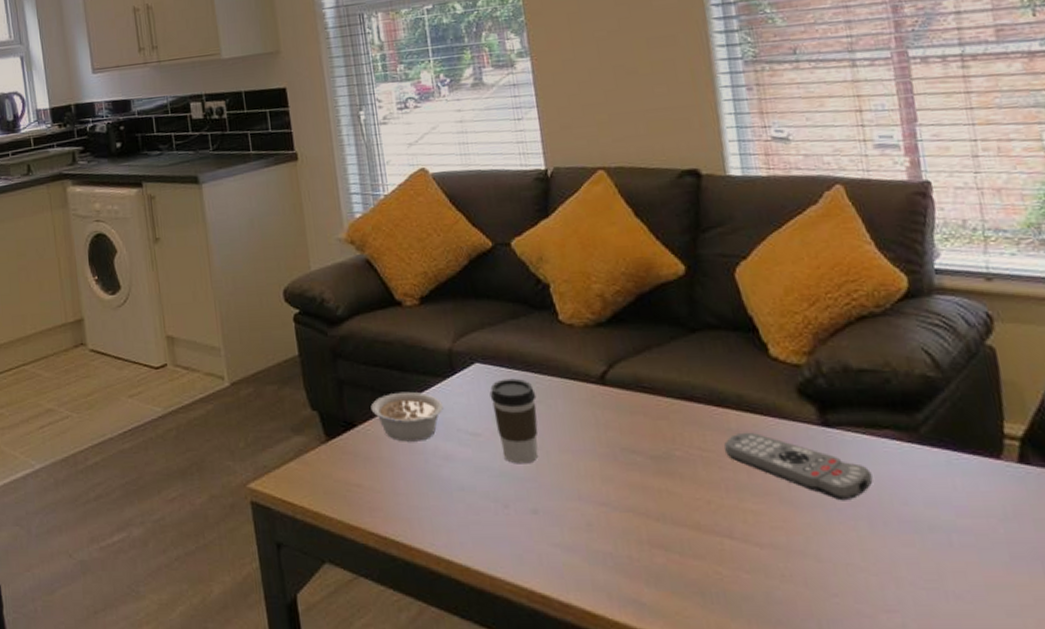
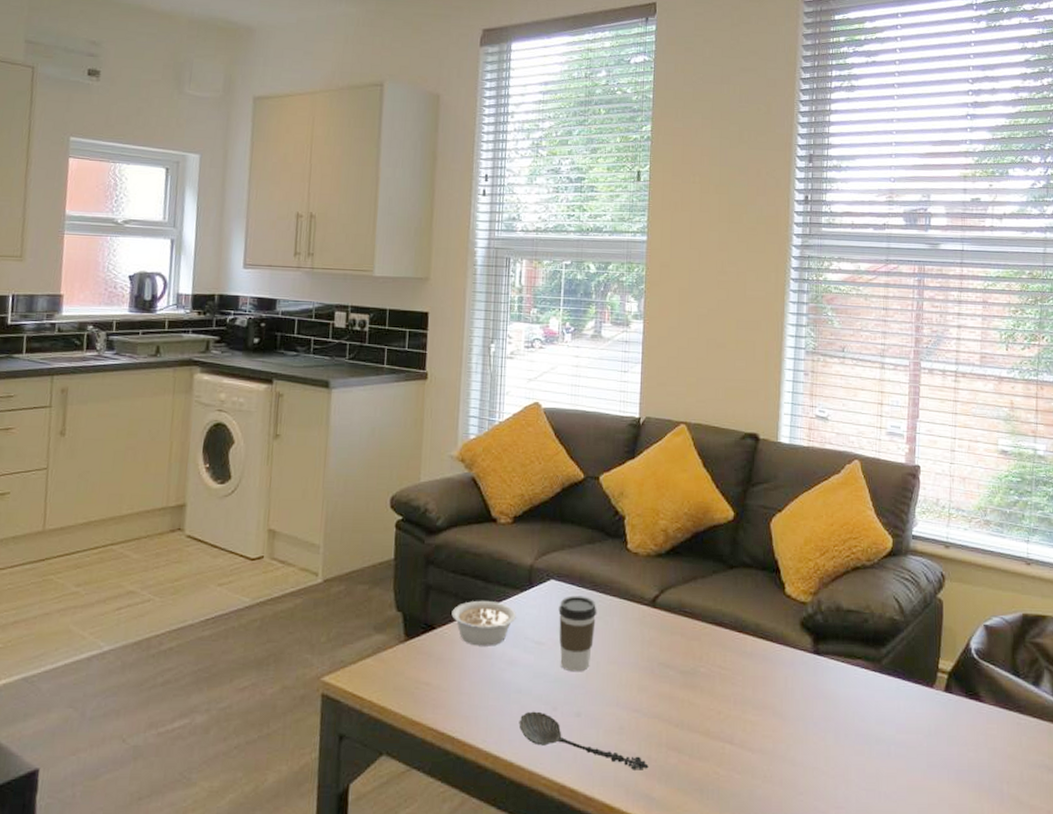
spoon: none [467,509,631,572] -> present [519,711,649,770]
remote control: present [723,432,873,501] -> none [738,655,843,716]

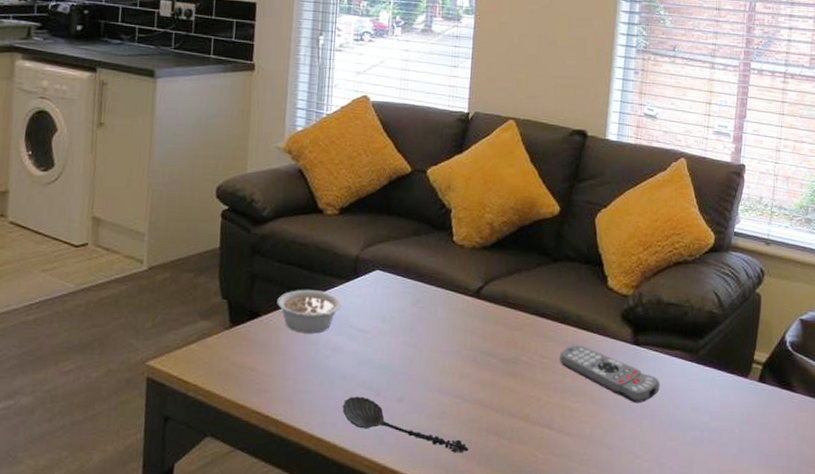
coffee cup: present [558,595,597,672] -> none [383,286,422,359]
remote control: none [738,655,843,716] -> present [559,345,660,404]

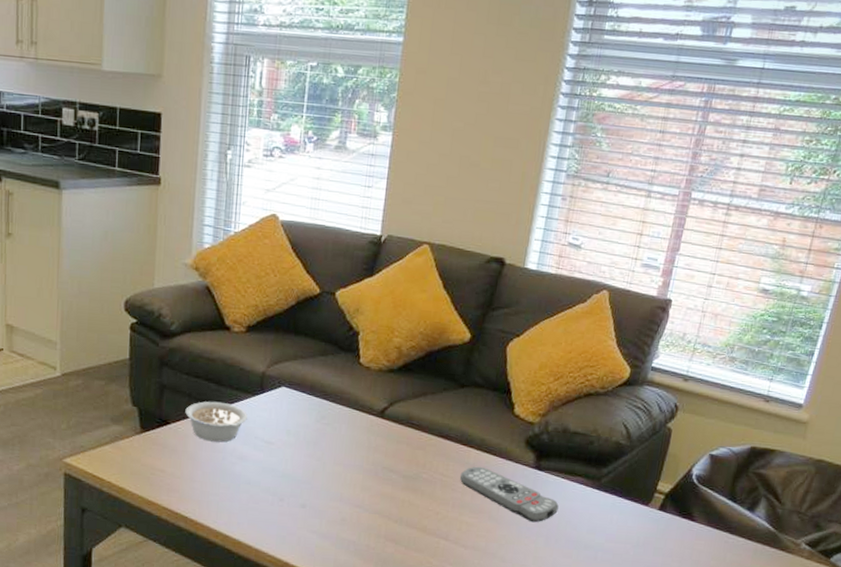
spoon: present [342,396,469,453] -> none [247,500,367,556]

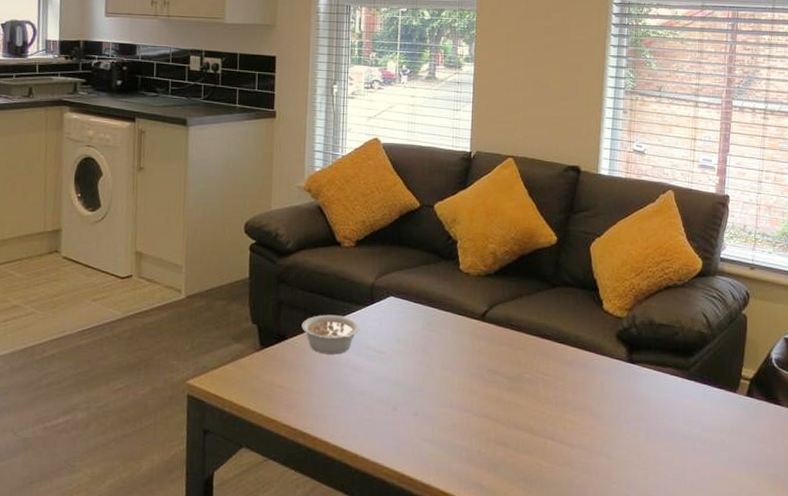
remote control: present [459,466,559,523] -> none [559,363,654,417]

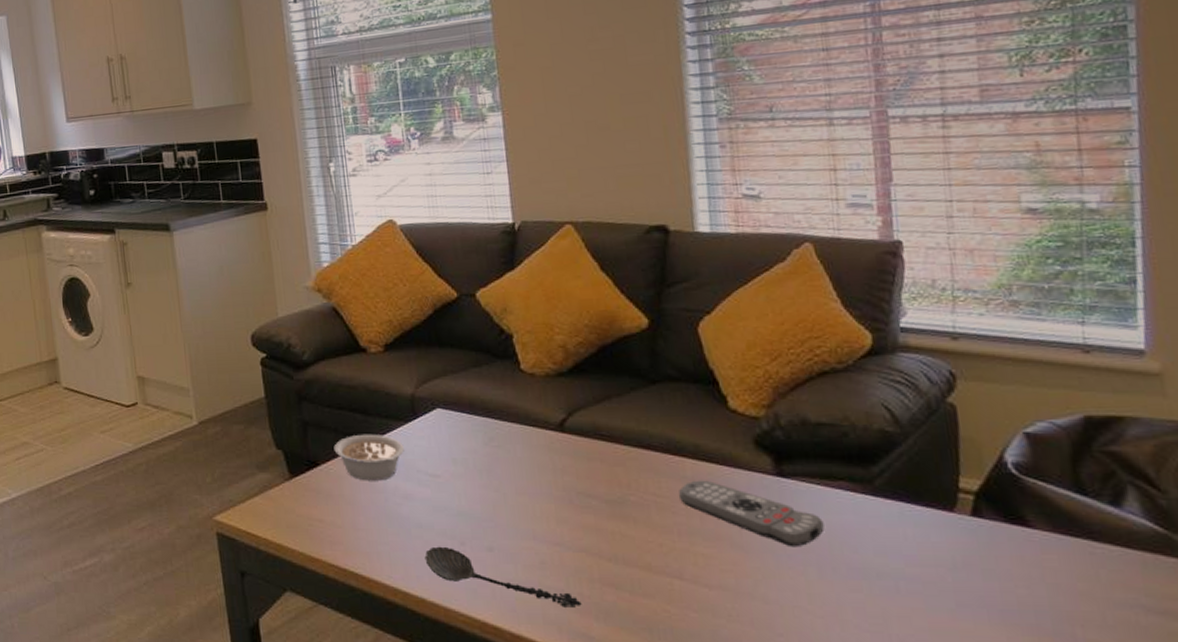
spoon: none [362,411,479,462] -> present [424,546,582,608]
remote control: none [559,363,654,417] -> present [678,480,824,547]

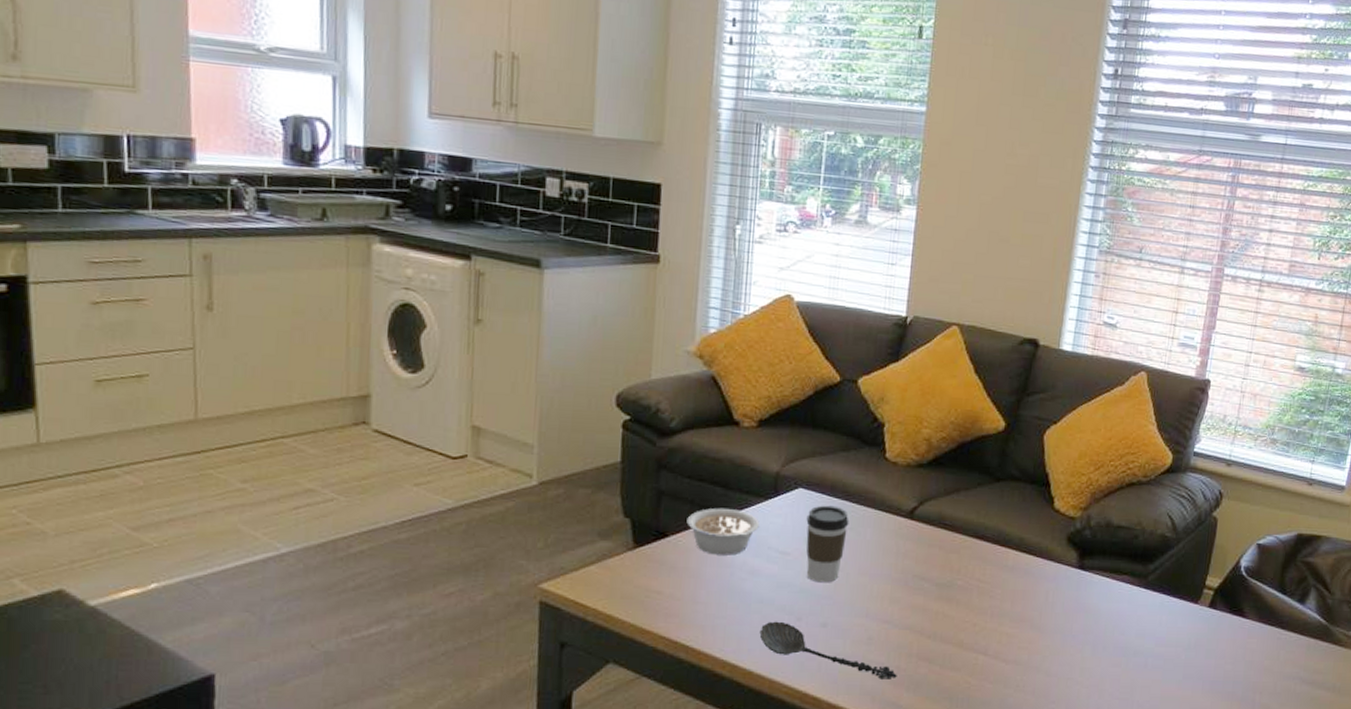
coffee cup: none [450,424,496,505] -> present [806,505,849,583]
remote control: present [678,480,824,547] -> none [997,569,1105,629]

